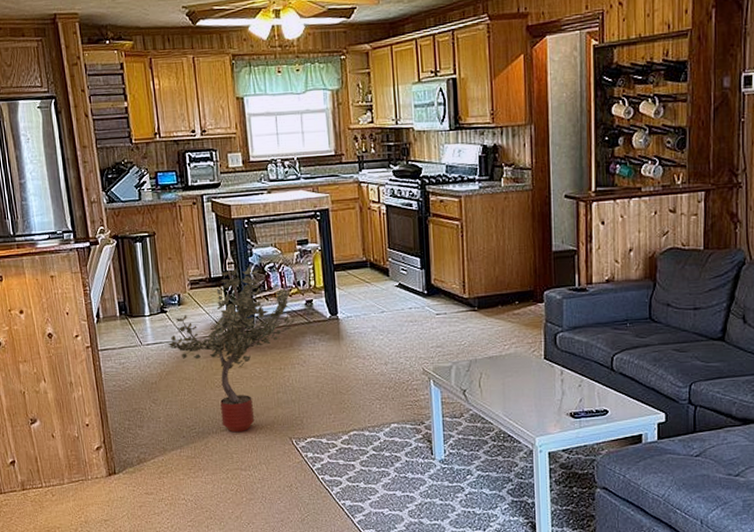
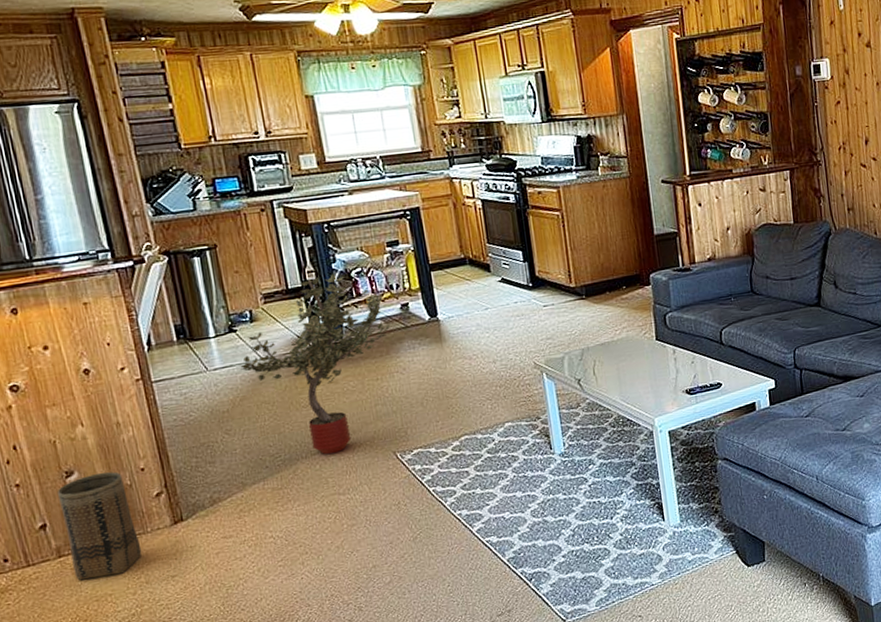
basket: none [24,424,84,512] -> present [56,471,142,581]

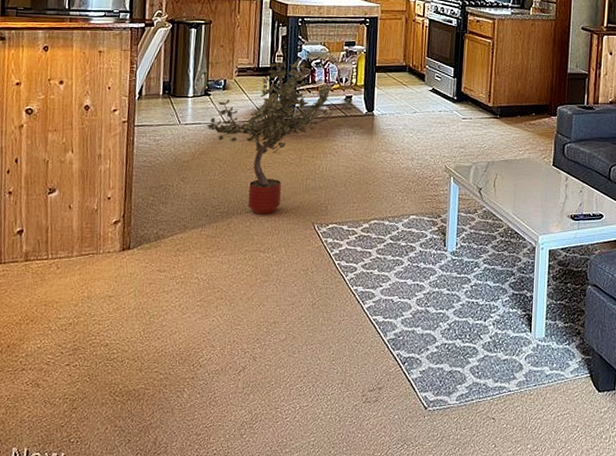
basket: present [56,471,142,581] -> none [33,195,92,286]

